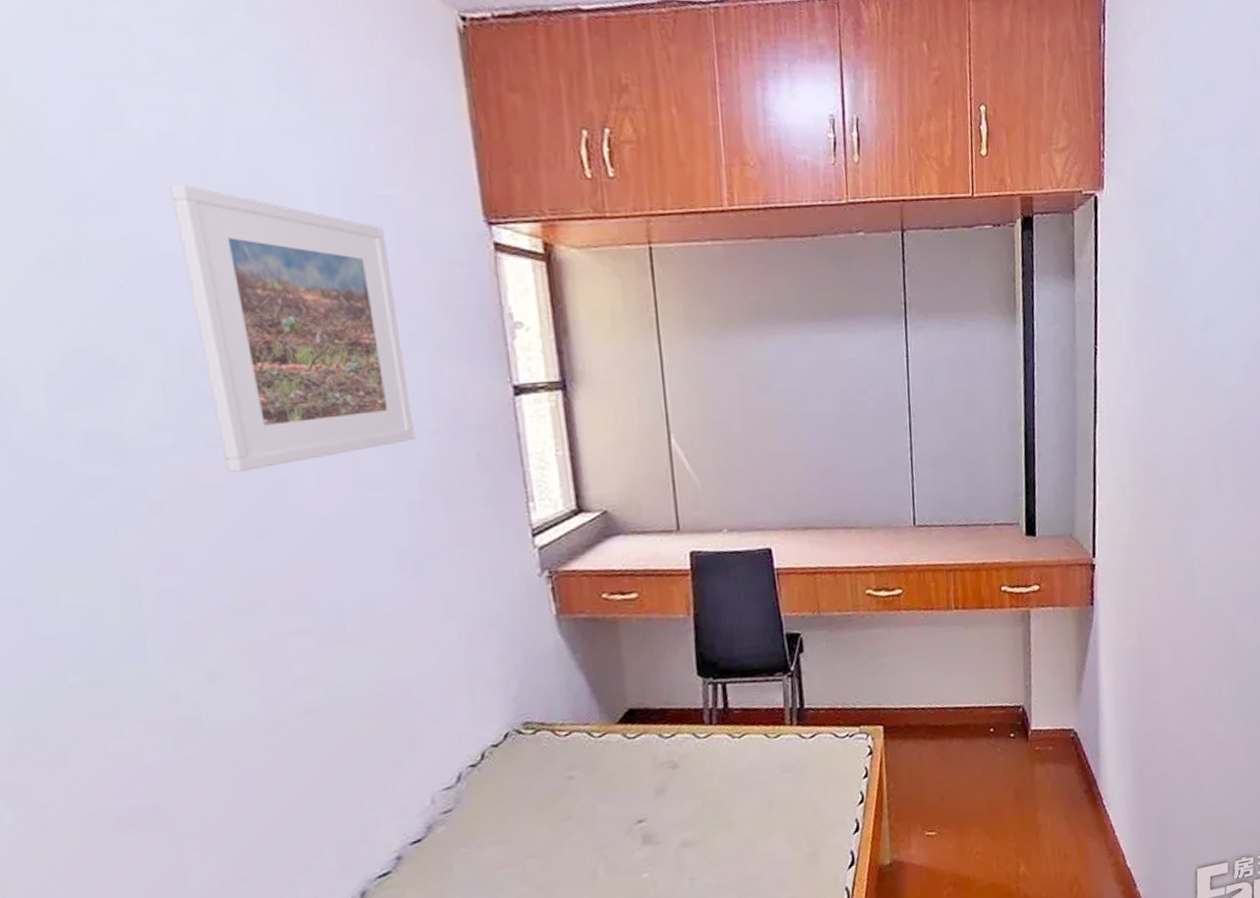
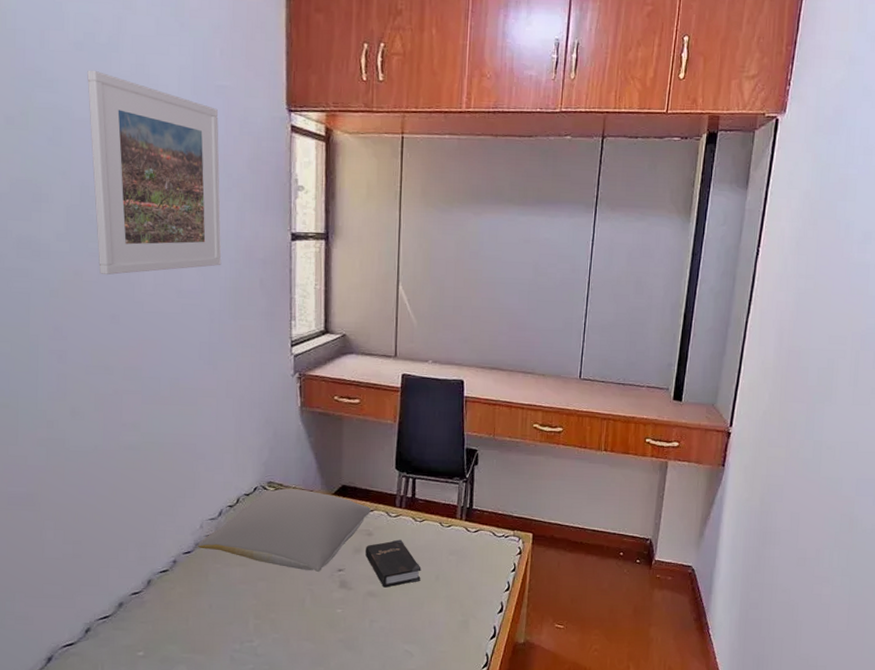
pillow: none [430,724,672,834] -> present [197,488,371,572]
hardback book: none [671,765,750,832] -> present [365,539,421,588]

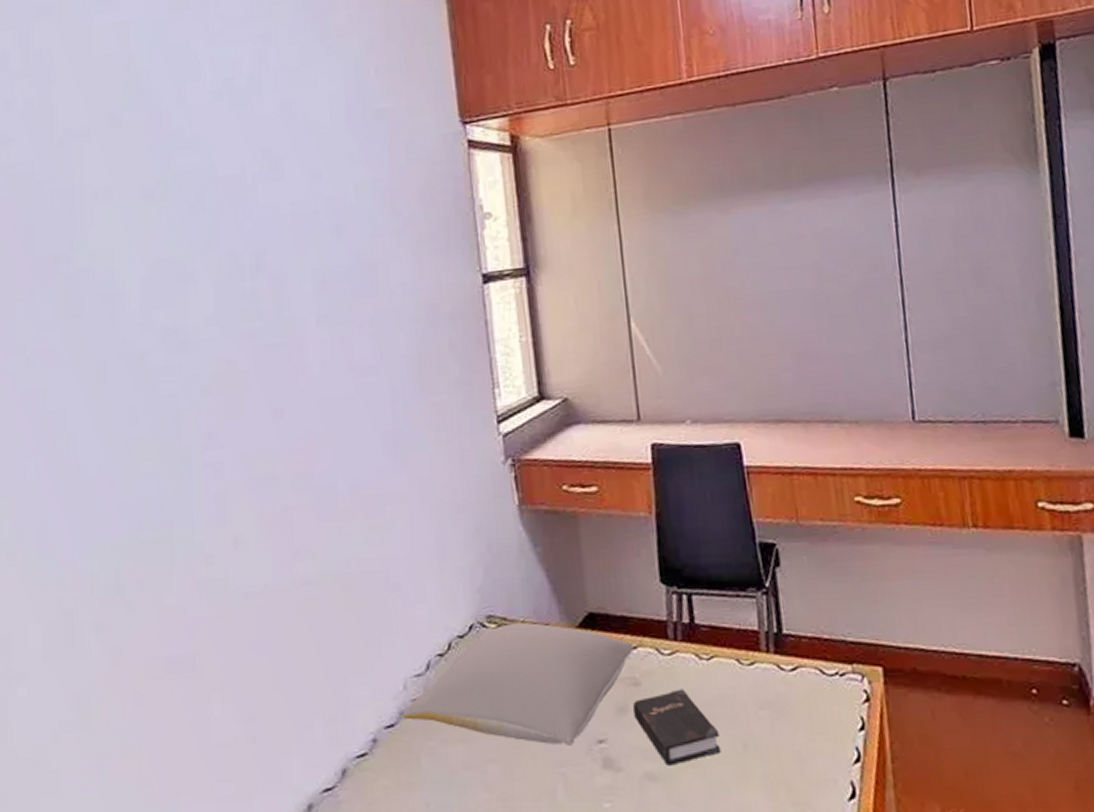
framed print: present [87,70,222,275] -> none [228,118,400,360]

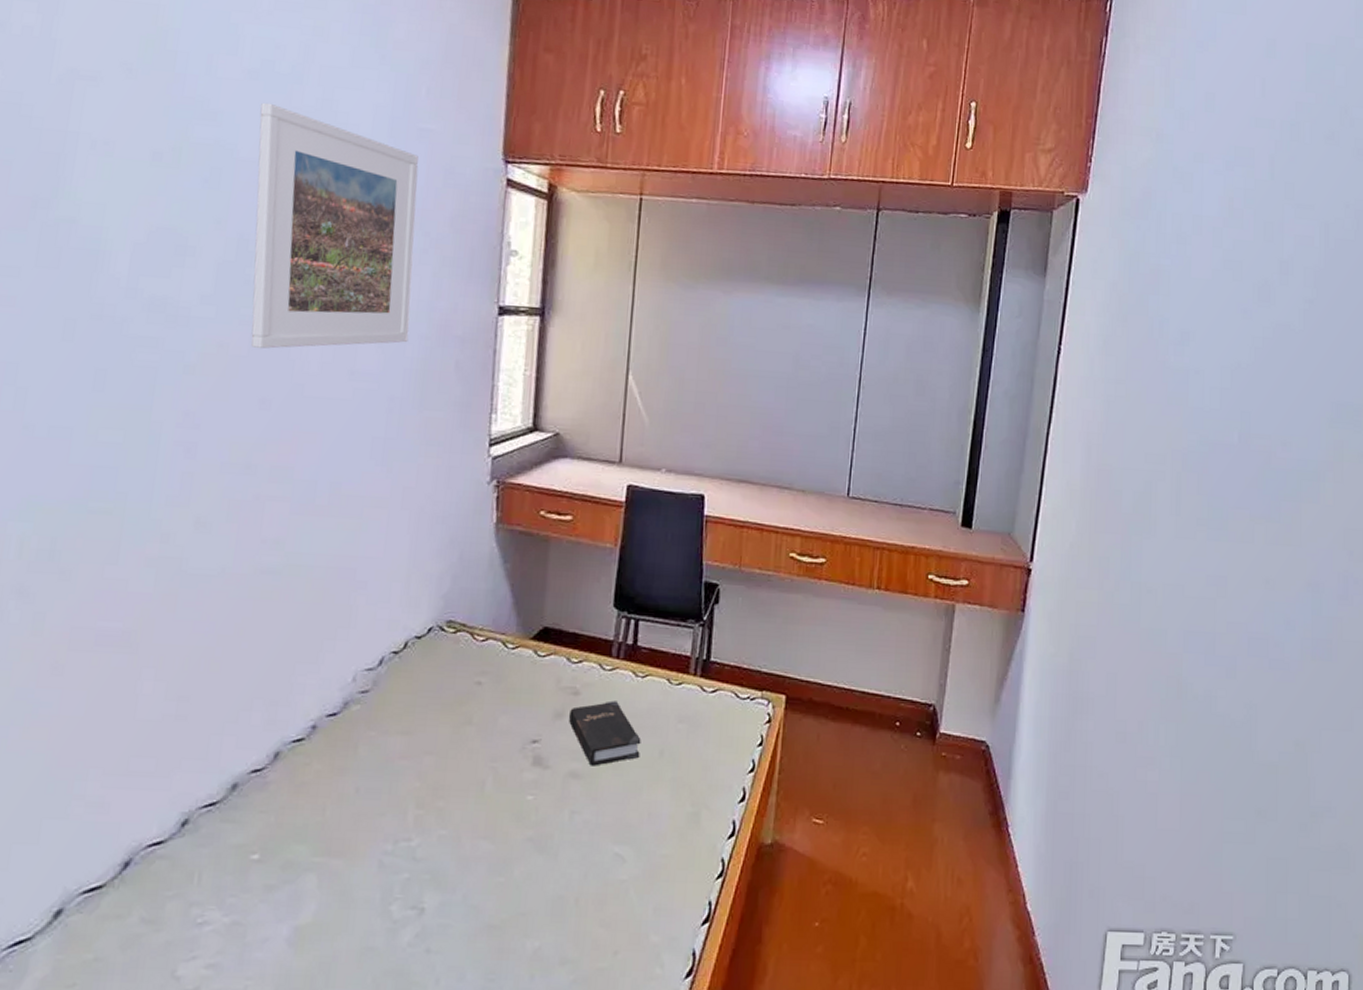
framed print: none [228,118,400,360] -> present [251,102,419,349]
pillow: present [402,623,634,745] -> none [346,630,579,743]

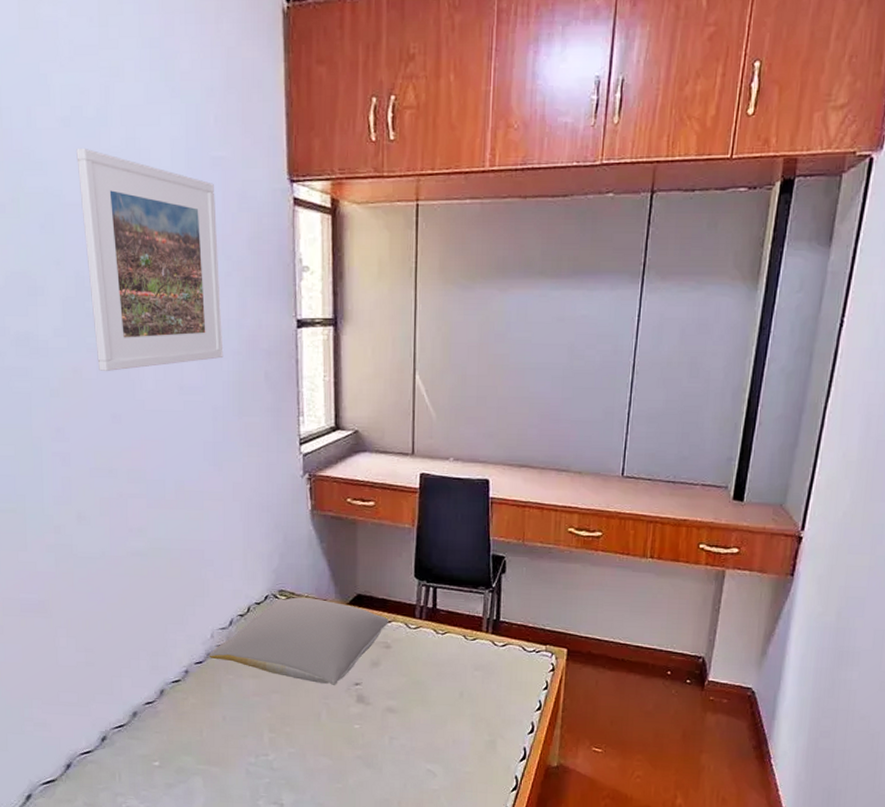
pillow: none [346,630,579,743] -> present [208,597,388,685]
hardback book: present [569,700,641,766] -> none [384,653,444,704]

